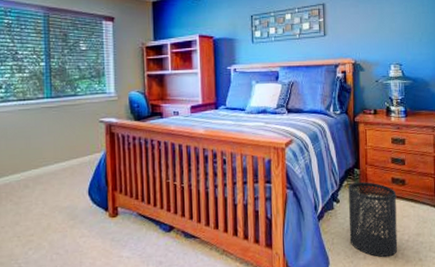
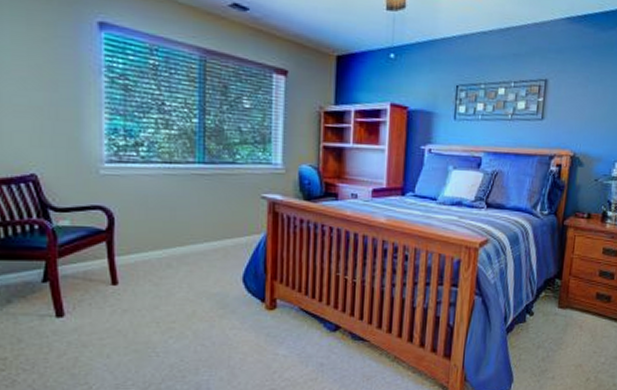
trash can: present [348,181,398,258] -> none [539,294,599,379]

